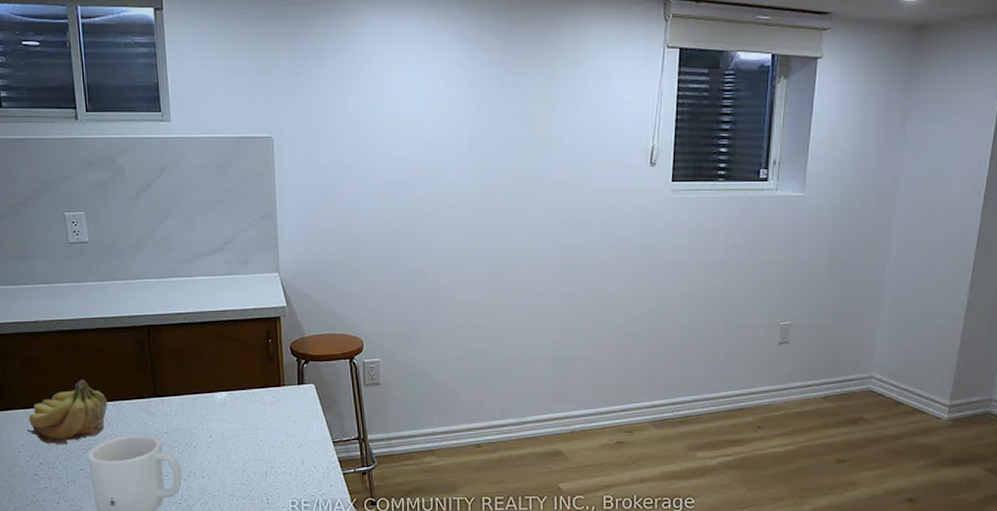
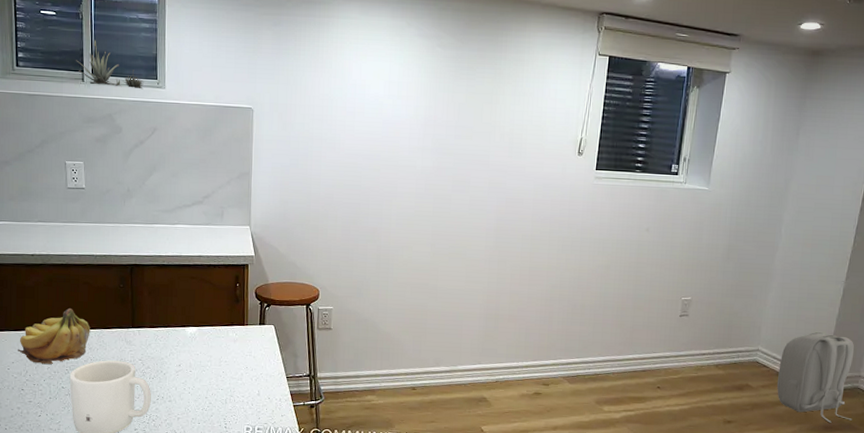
succulent plant: none [67,71,146,124] -> present [76,40,144,90]
backpack: none [895,352,985,455] -> present [777,332,855,423]

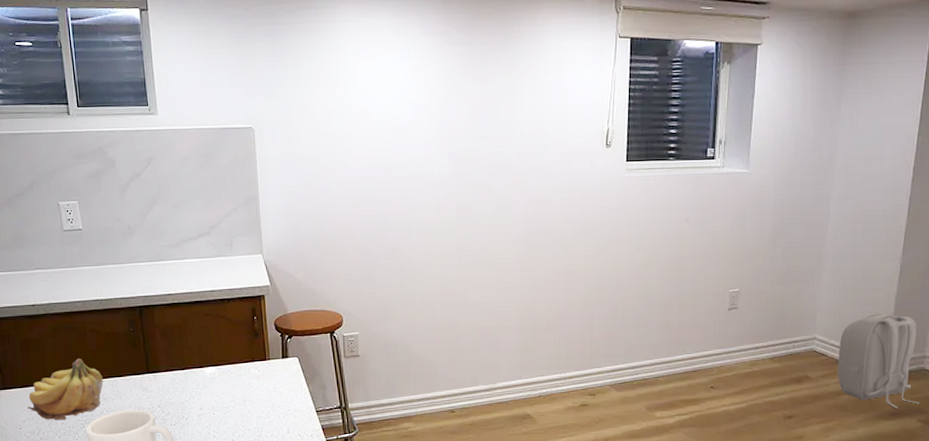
succulent plant: present [76,40,144,90] -> none [59,69,134,118]

